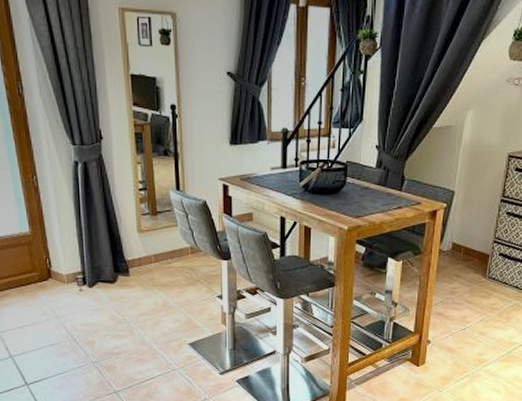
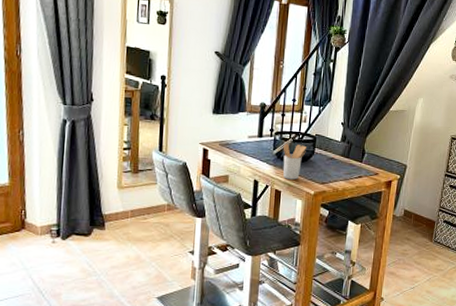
utensil holder: none [310,173,337,214] -> present [283,144,306,180]

